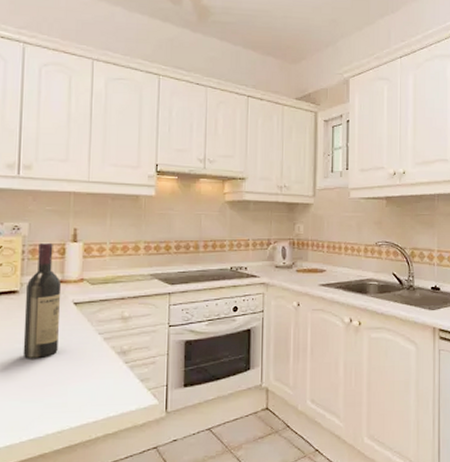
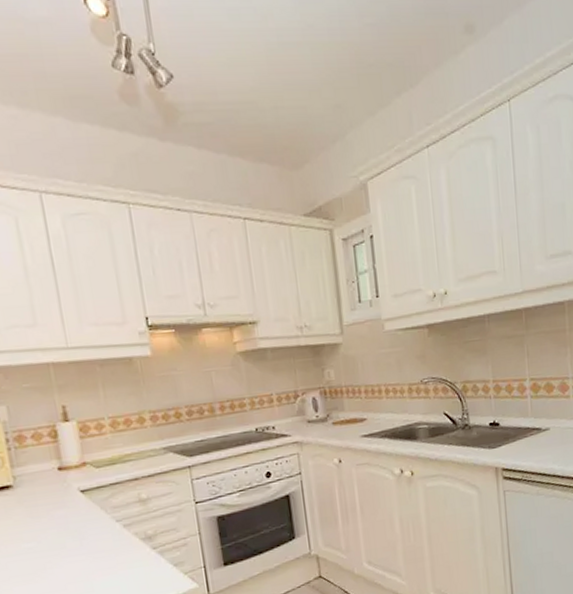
wine bottle: present [23,242,62,359] -> none [20,425,74,559]

